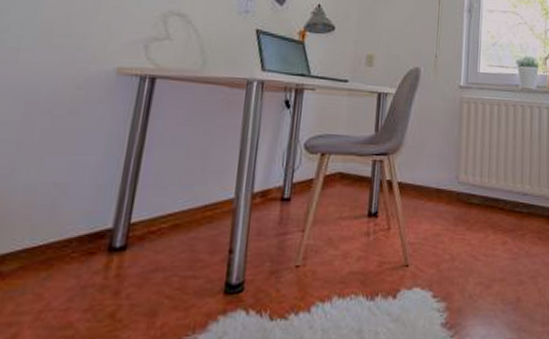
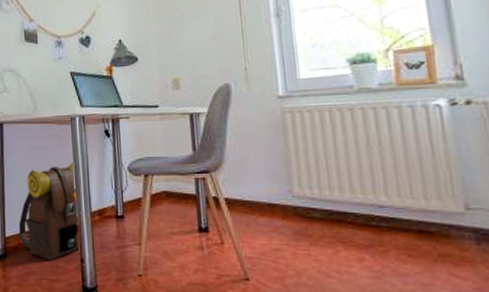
backpack: none [150,134,244,252] -> present [18,163,81,261]

